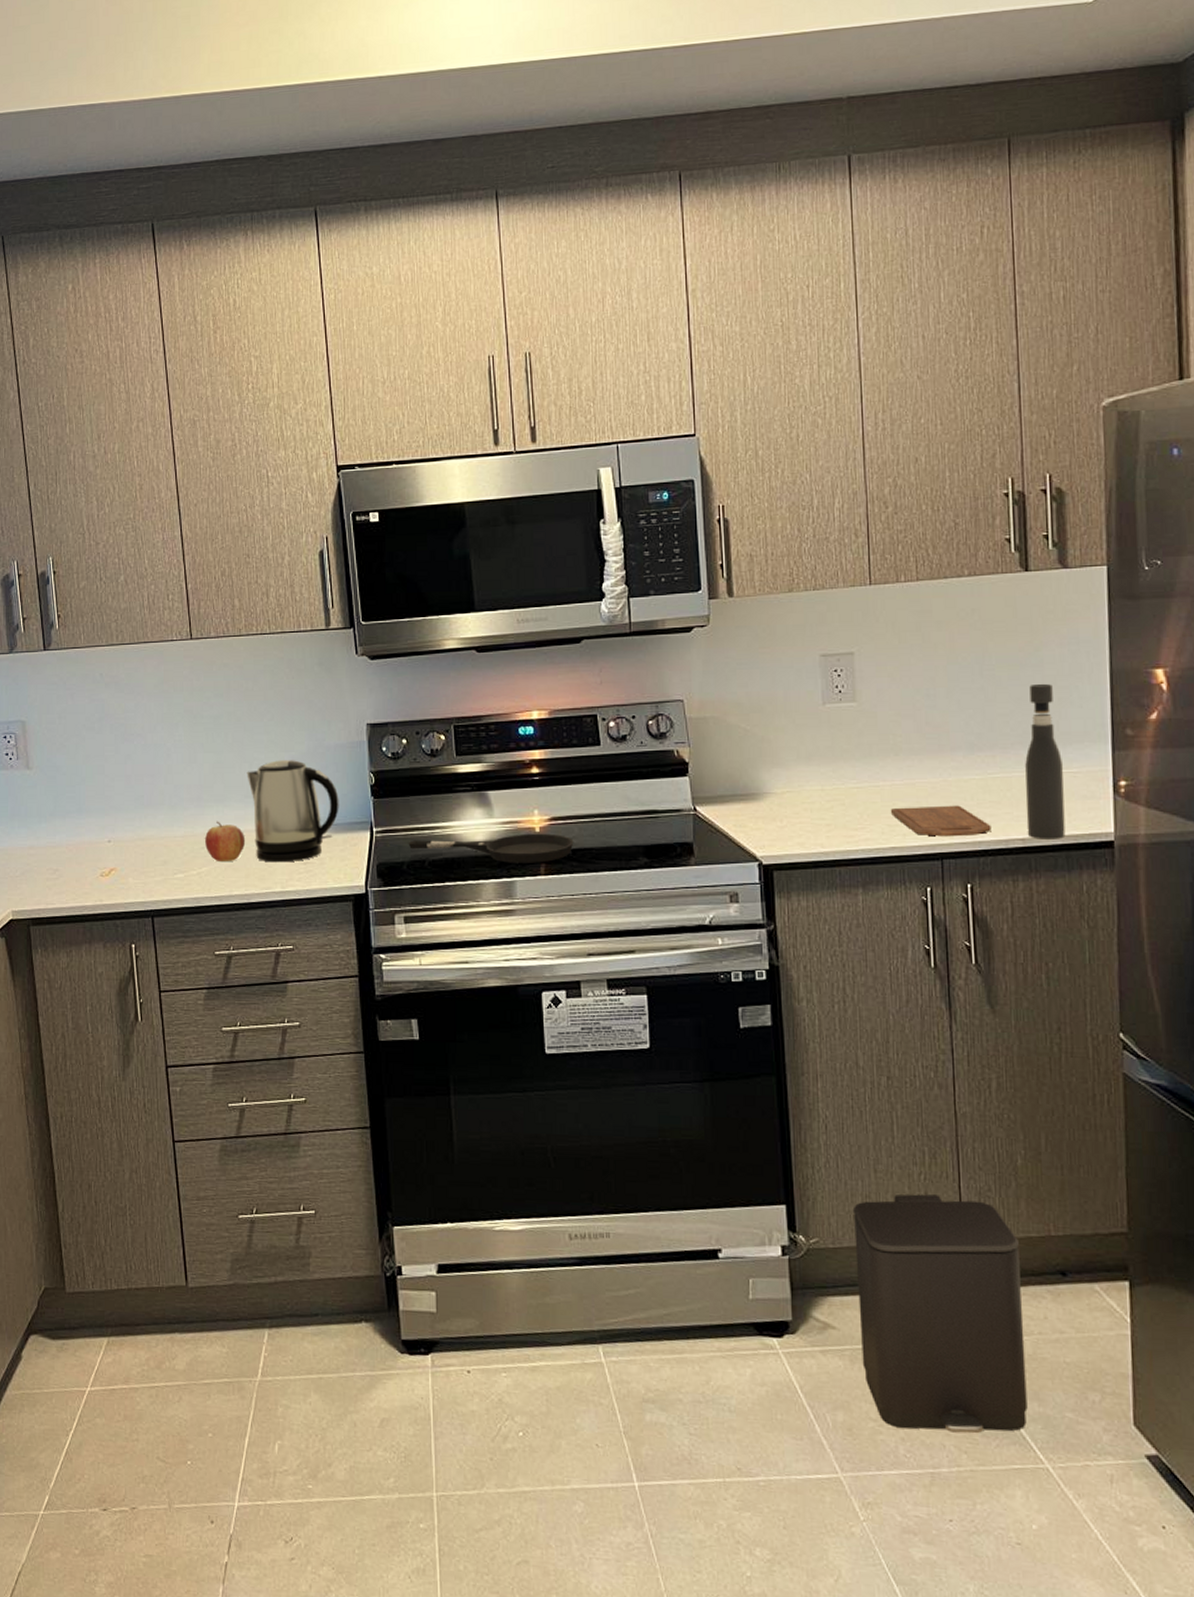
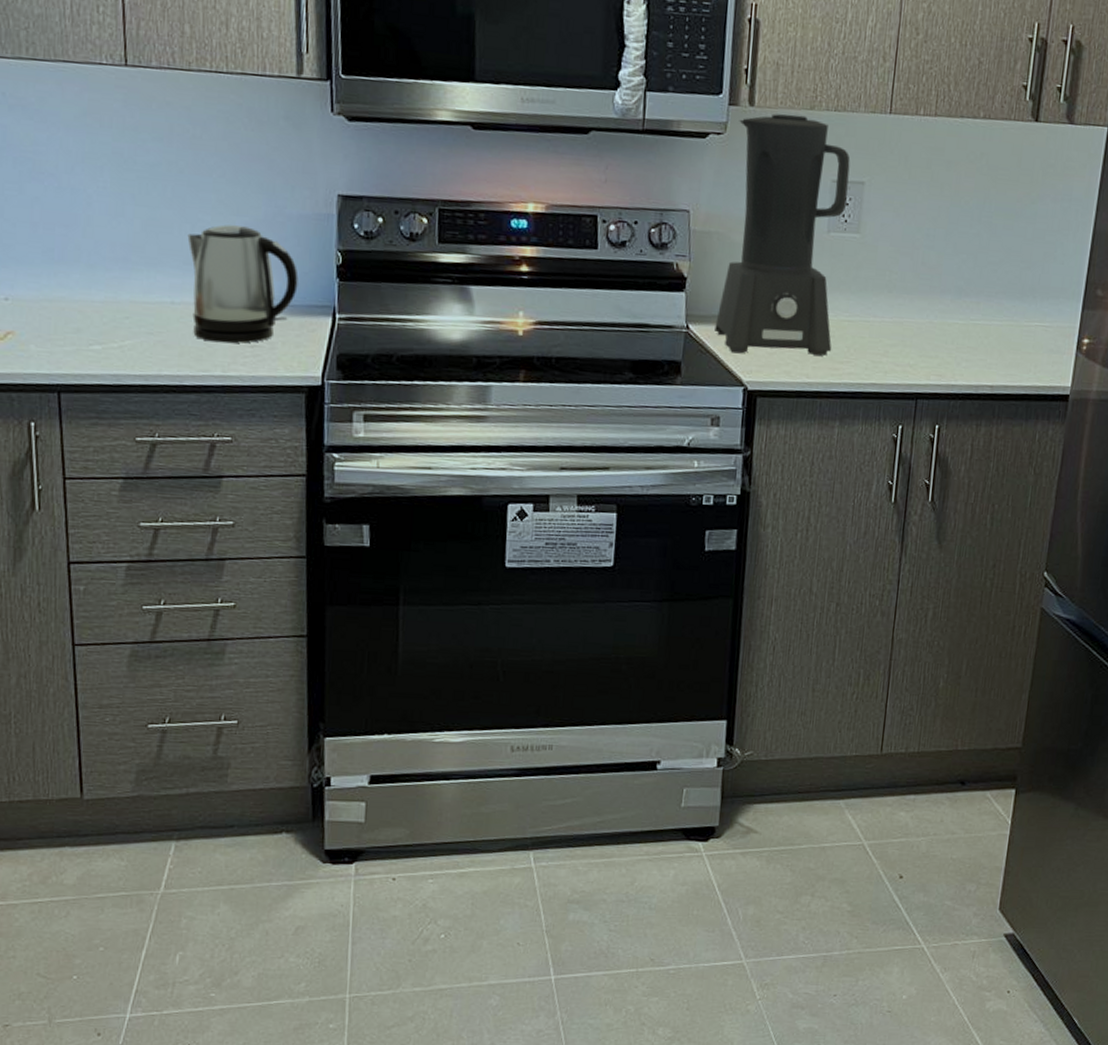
fruit: present [205,821,246,863] -> none [130,288,182,337]
frying pan: present [408,833,574,863] -> none [375,331,559,369]
blender: none [720,598,844,829] -> present [714,113,851,356]
pedal bin: present [852,1194,1028,1434] -> none [777,711,930,921]
cutting board: present [890,805,992,837] -> none [876,344,966,380]
pepper grinder: present [1025,683,1066,839] -> none [996,236,1041,389]

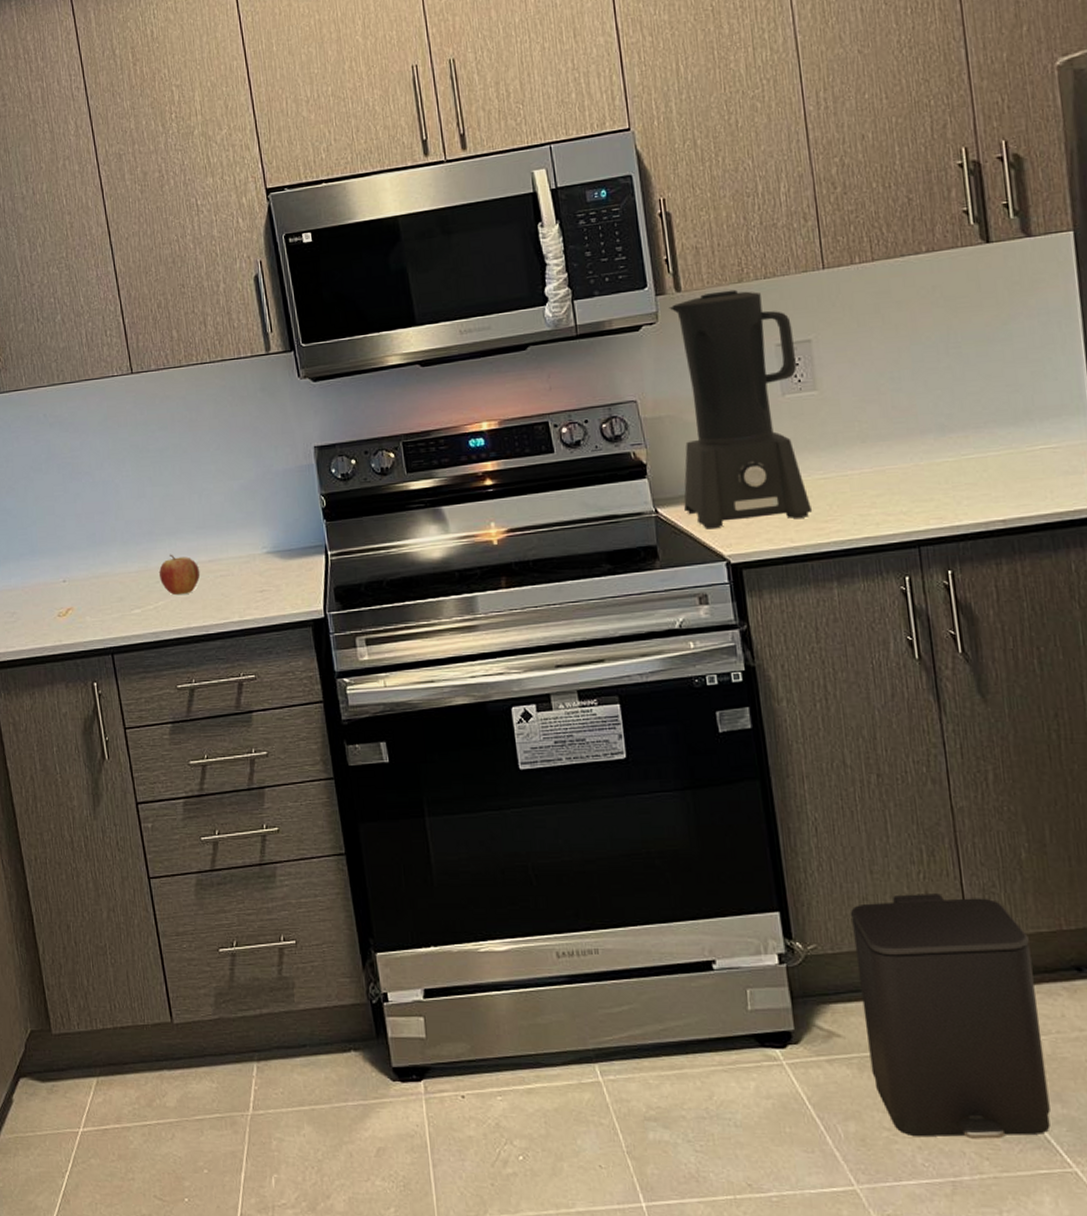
fruit: none [130,288,182,337] -> present [159,554,201,595]
kettle: present [187,224,299,344] -> none [196,488,292,593]
pedal bin: none [777,711,930,921] -> present [850,894,1050,1139]

